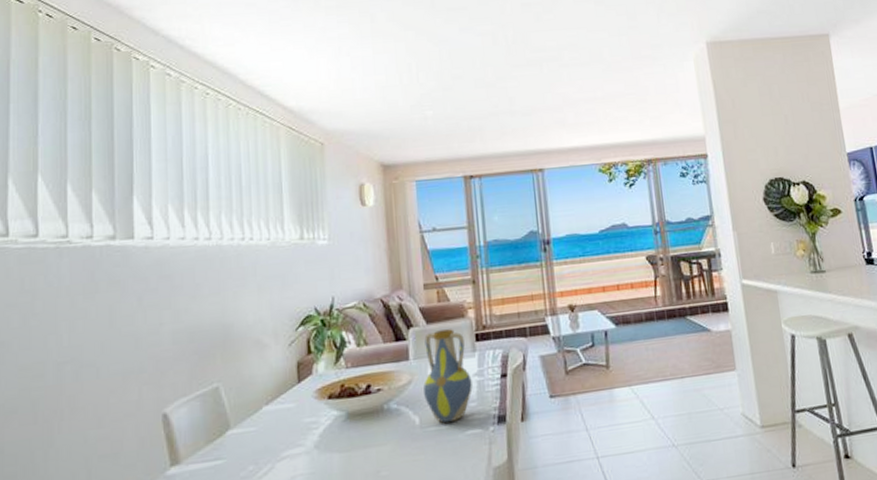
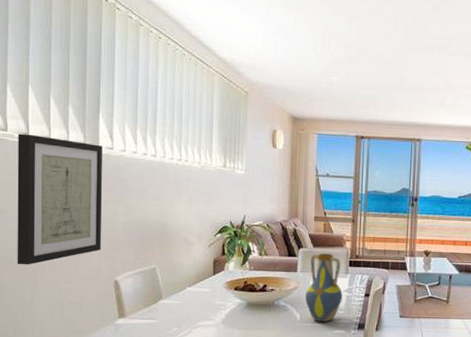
wall art: none [23,235,141,415] -> present [17,133,102,265]

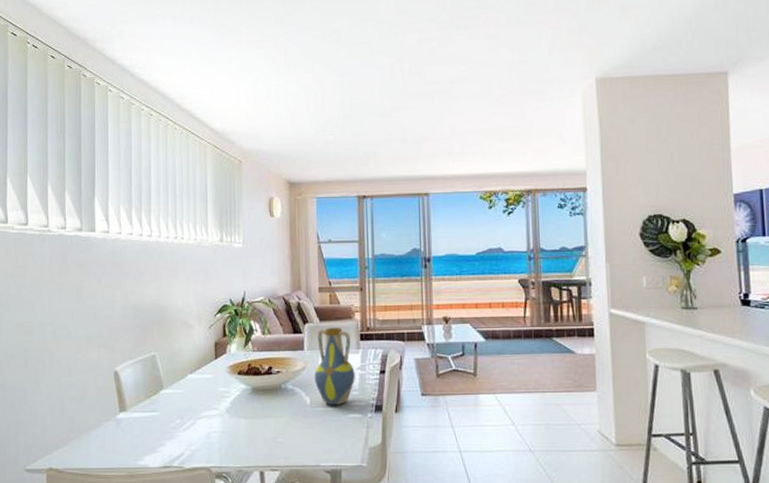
wall art: present [17,133,102,265] -> none [17,224,100,360]

